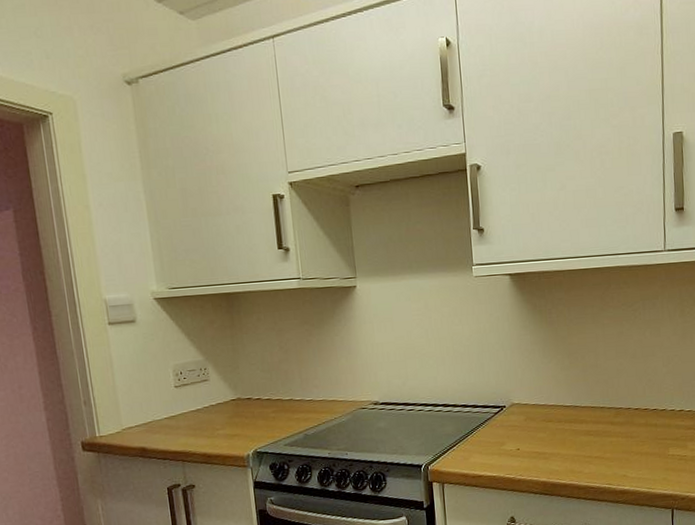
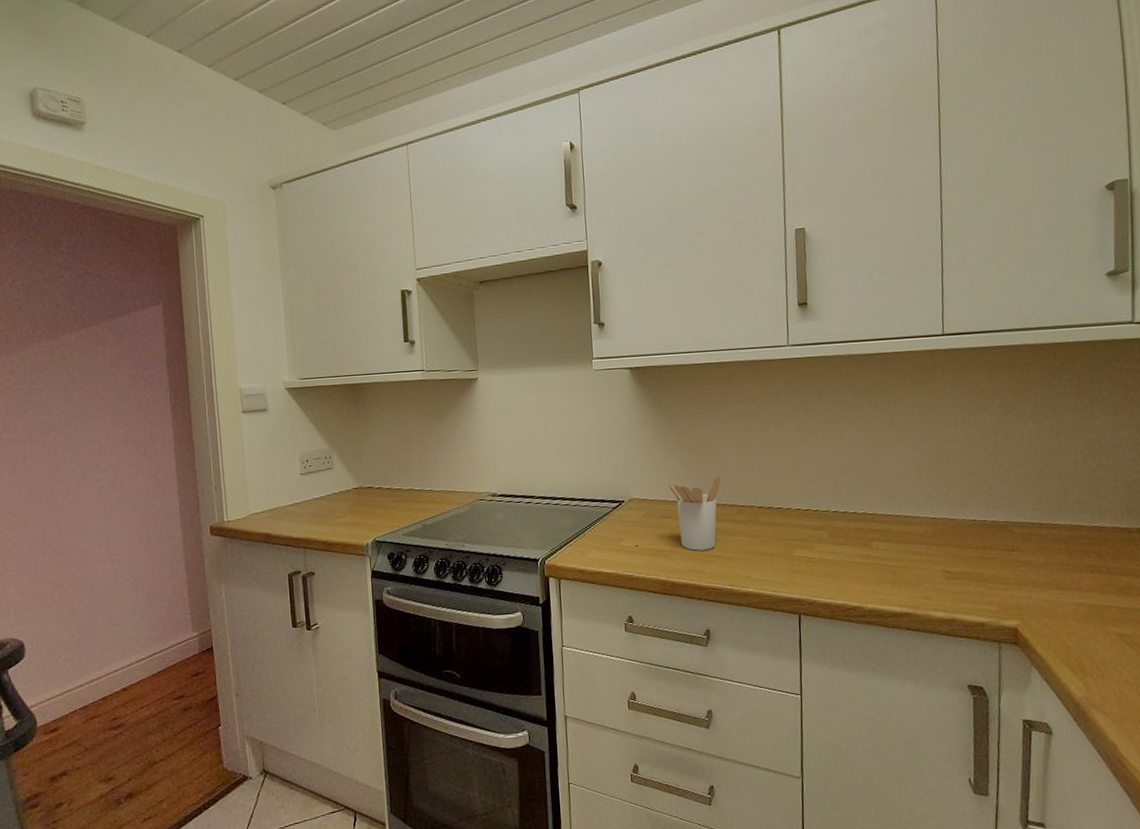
utensil holder: none [548,379,599,453] -> present [668,476,721,551]

